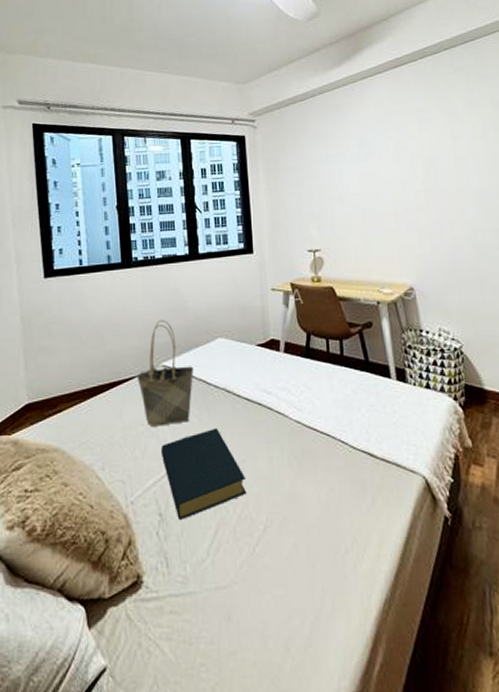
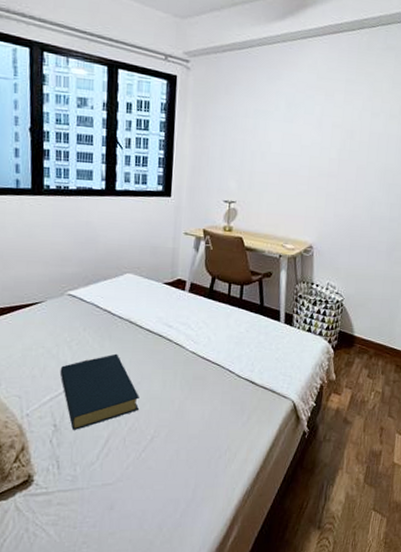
tote bag: present [136,319,194,427] -> none [40,250,100,349]

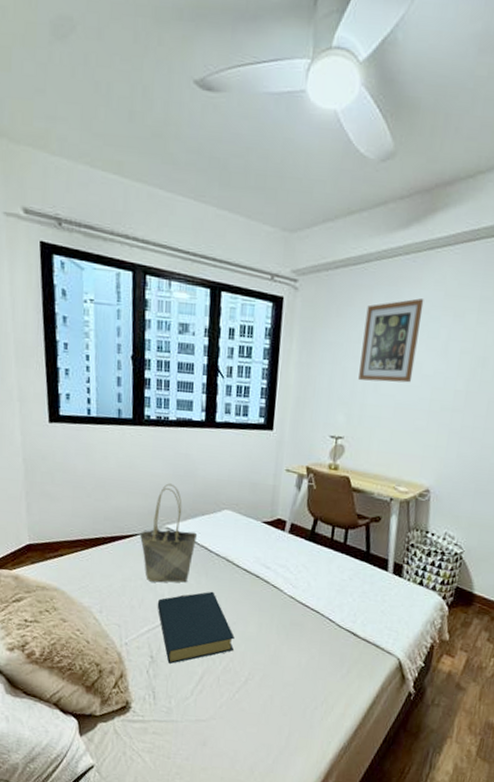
tote bag: none [40,250,100,349] -> present [139,483,198,583]
wall art: none [247,79,300,153] -> present [358,298,424,383]

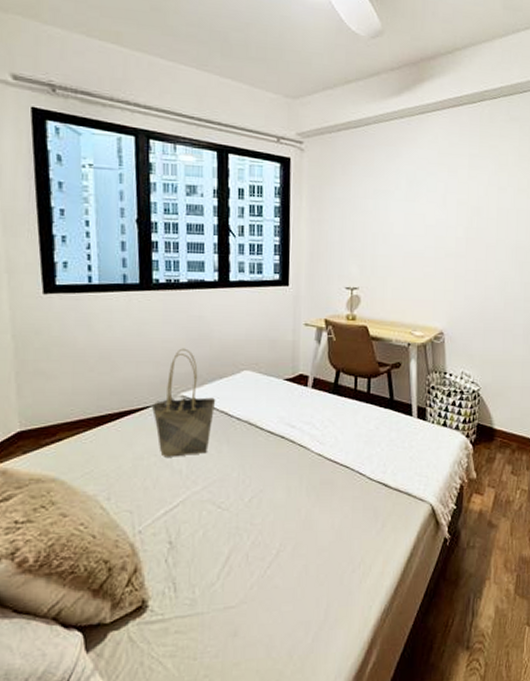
hardback book: present [157,591,235,664] -> none [174,459,263,547]
wall art: present [358,298,424,383] -> none [368,156,421,234]

